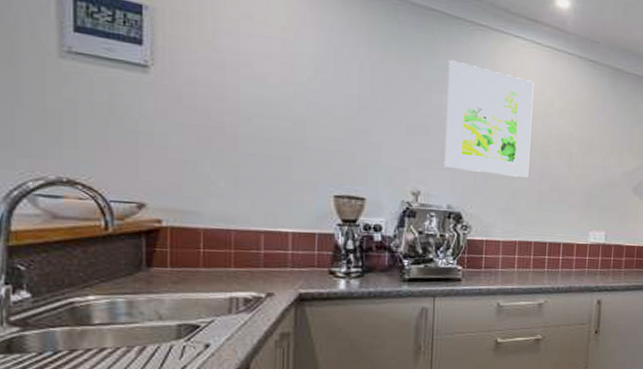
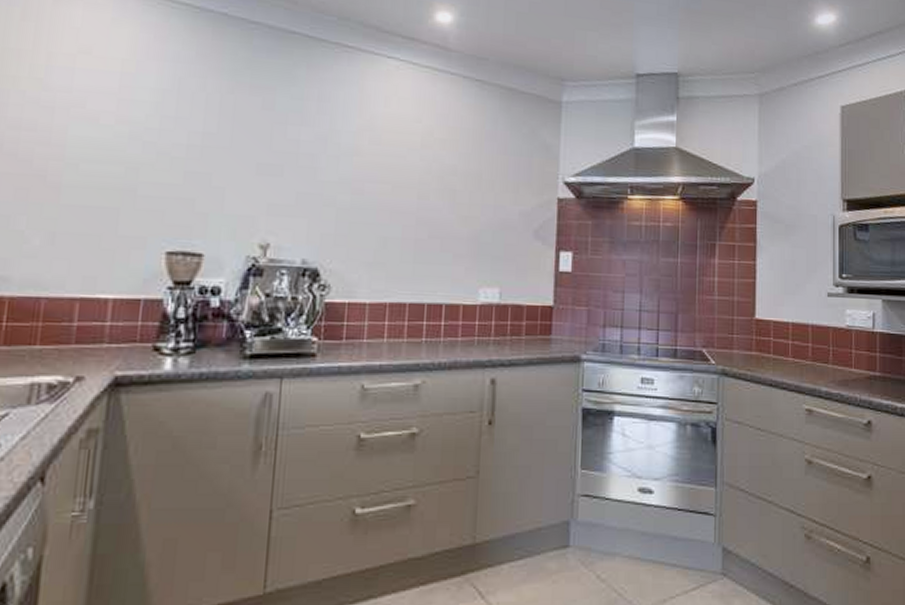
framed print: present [444,60,534,178] -> none [299,87,410,223]

